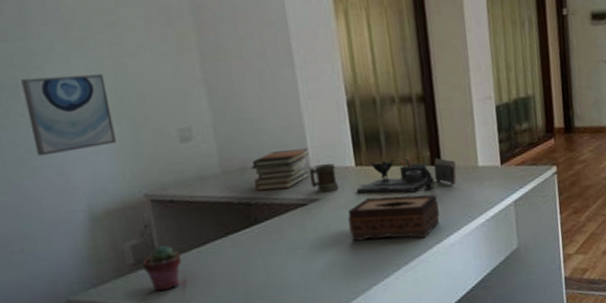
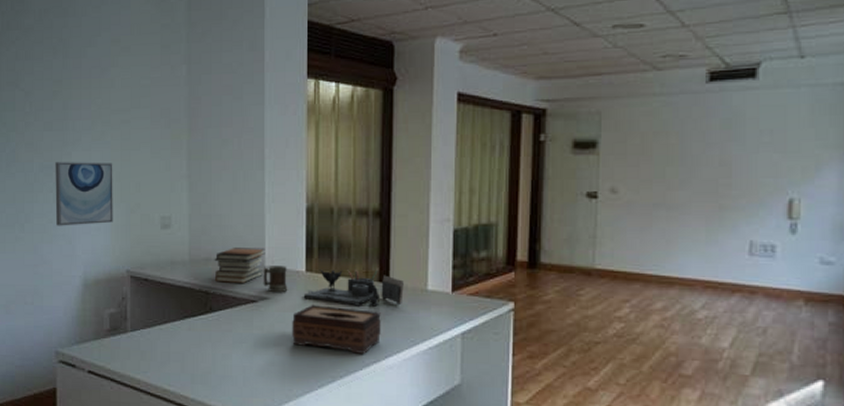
potted succulent: present [142,245,182,292] -> none [115,318,145,359]

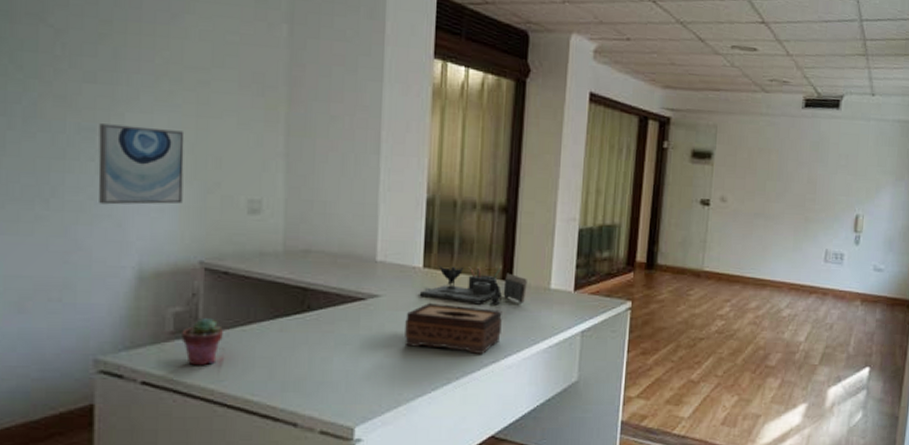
potted succulent: none [115,318,145,359] -> present [182,318,223,366]
book stack: present [214,248,265,283] -> none [315,239,378,279]
mug: present [263,264,288,292] -> none [373,259,402,289]

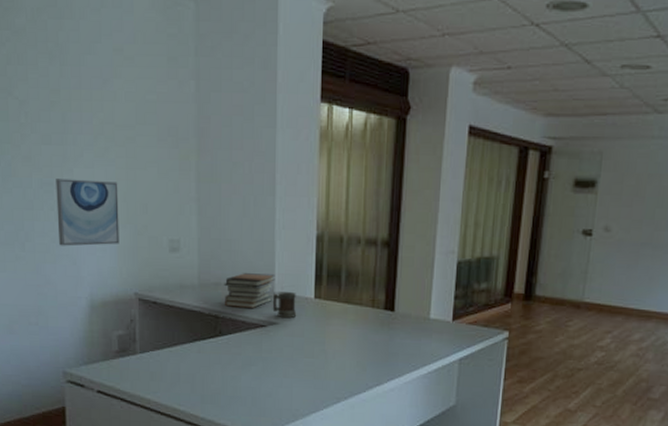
potted succulent: present [182,318,223,366] -> none [124,340,155,380]
book stack: none [315,239,378,279] -> present [224,273,275,308]
mug: none [373,259,402,289] -> present [272,291,297,318]
tissue box: present [404,303,502,354] -> none [300,330,385,377]
desk organizer: present [419,264,527,305] -> none [311,295,408,333]

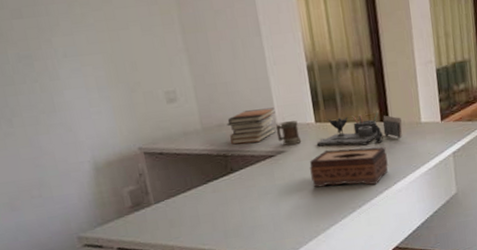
wall art: present [56,179,120,246] -> none [34,45,114,116]
tissue box: none [300,330,385,377] -> present [309,146,388,188]
desk organizer: none [311,295,408,333] -> present [316,110,402,147]

